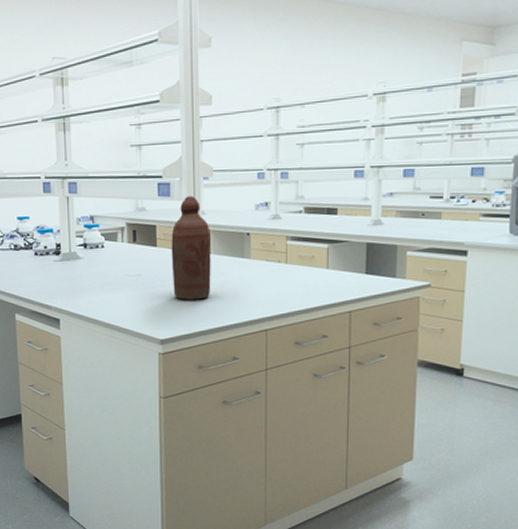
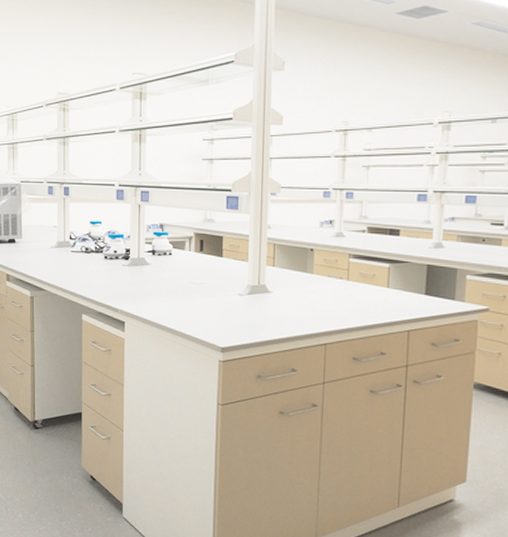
bottle: present [171,196,211,300] -> none [236,210,275,311]

